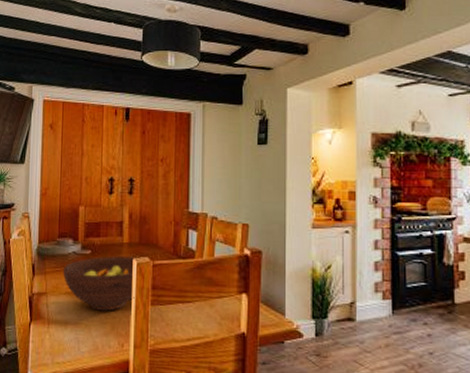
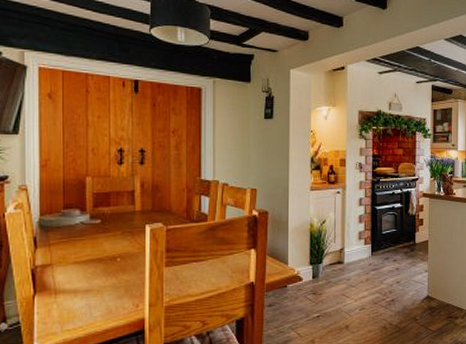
fruit bowl: present [63,256,135,311] -> none [71,223,148,276]

